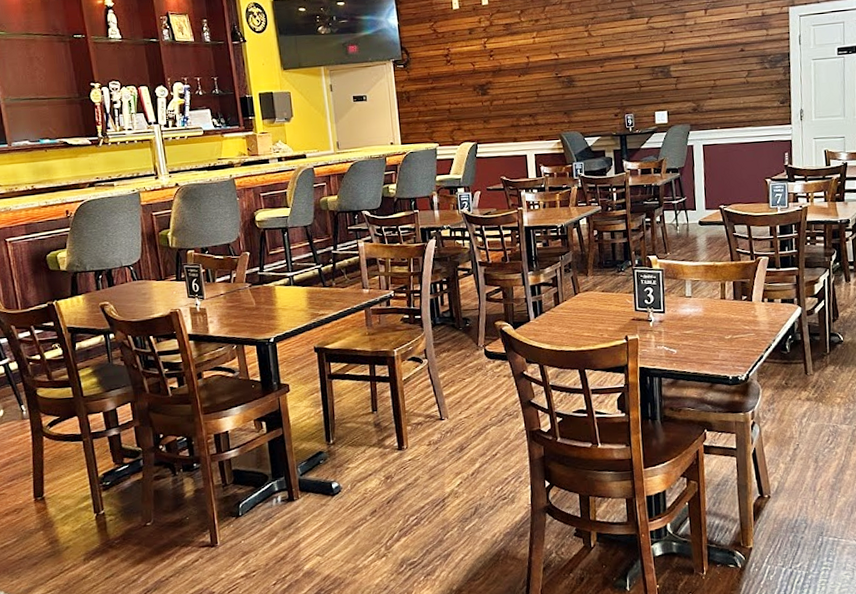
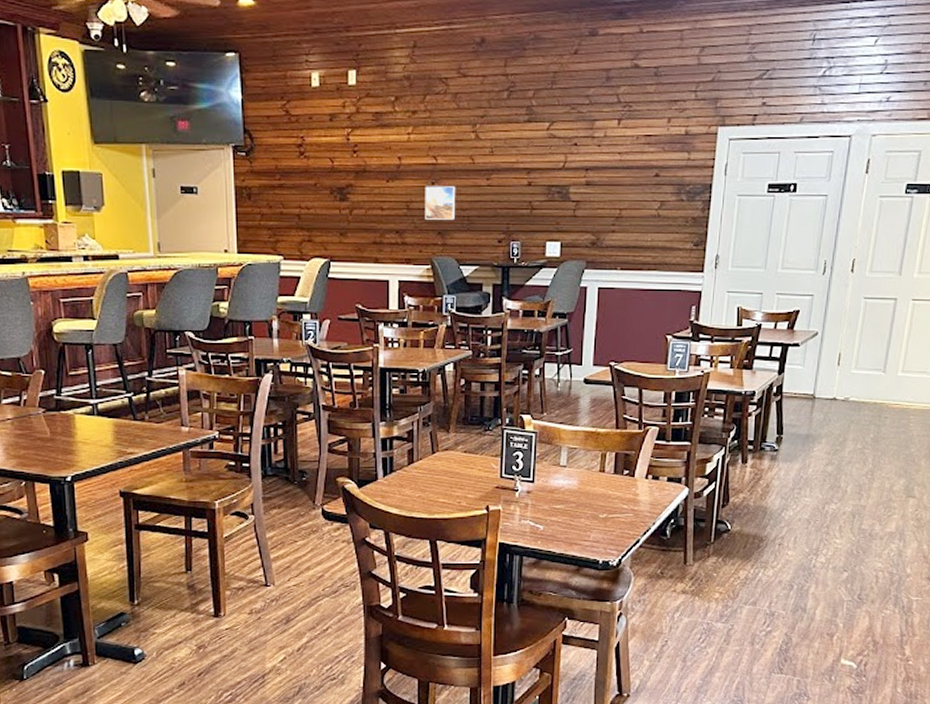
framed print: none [550,75,577,104] -> present [425,186,456,220]

